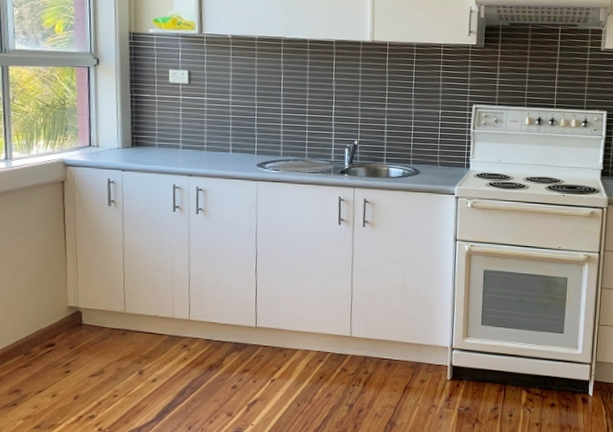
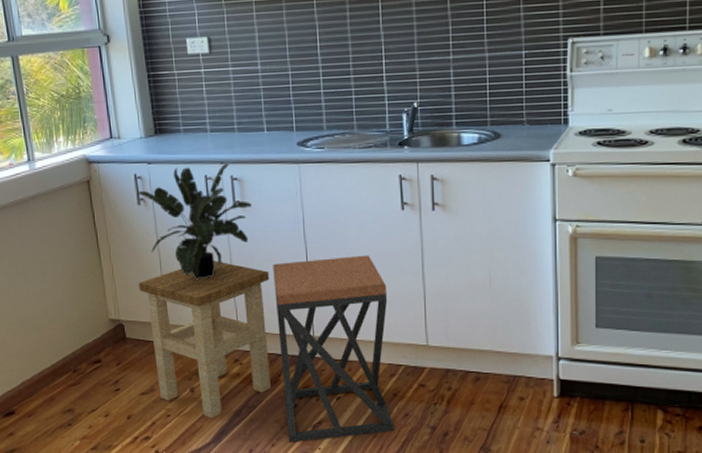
stool: none [100,258,222,399] -> present [138,261,271,419]
potted plant: none [108,175,213,274] -> present [136,163,252,279]
stool: none [225,259,322,420] -> present [273,255,394,443]

